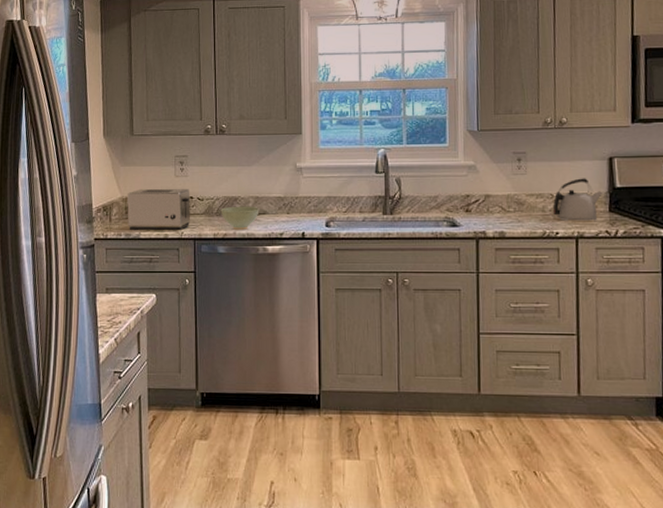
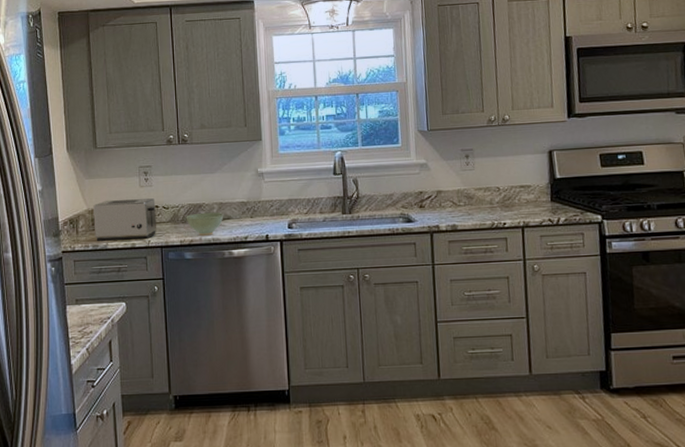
kettle: present [552,178,603,222] -> none [499,171,545,213]

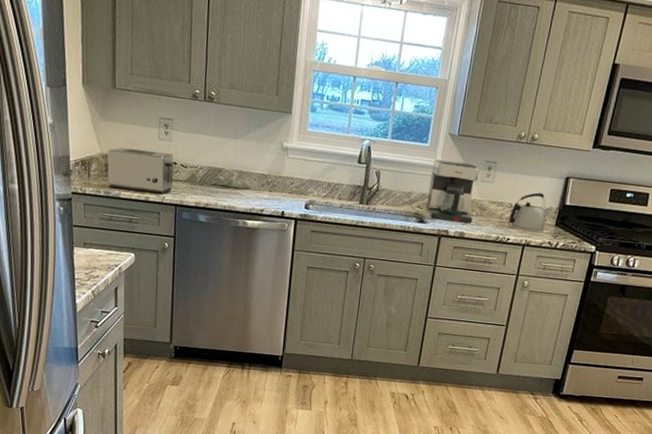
bowl: present [186,212,224,236] -> none [203,177,243,202]
coffee maker: none [408,155,462,217] -> present [425,159,480,225]
kettle: none [499,171,545,213] -> present [508,192,554,234]

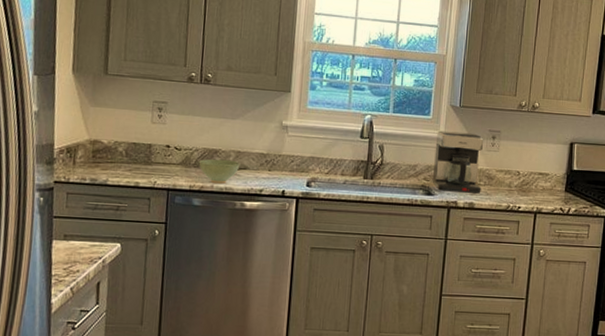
toaster: present [107,147,174,195] -> none [94,132,168,180]
bowl: none [203,177,243,202] -> present [198,158,241,184]
kettle: present [508,192,554,234] -> none [517,159,562,200]

